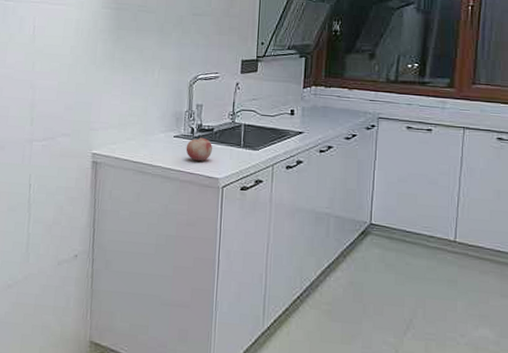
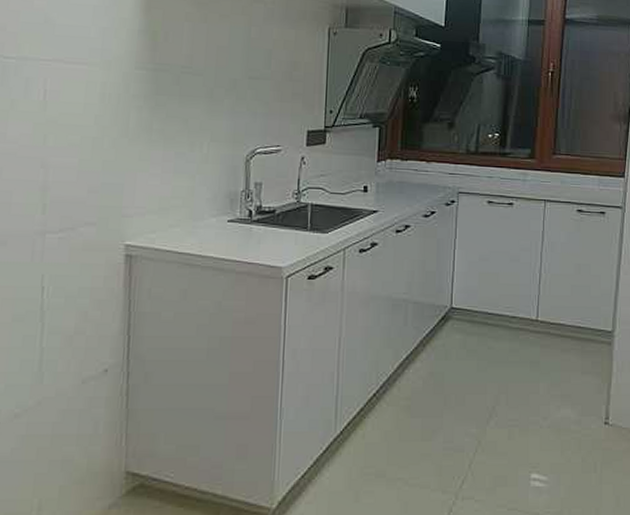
fruit: present [186,137,212,162] -> none [242,220,274,249]

